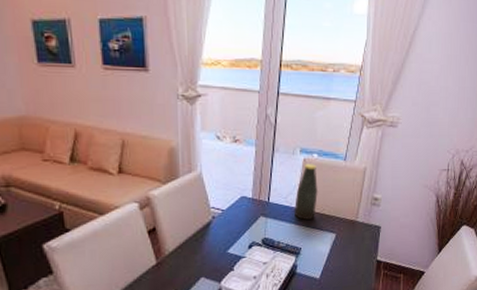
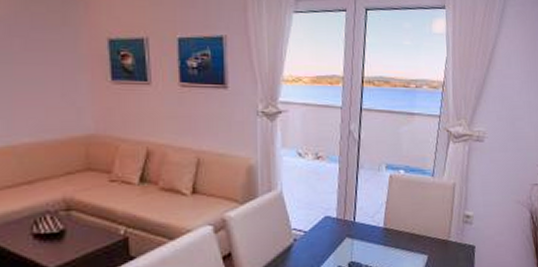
bottle: present [295,164,319,220] -> none [382,180,408,241]

